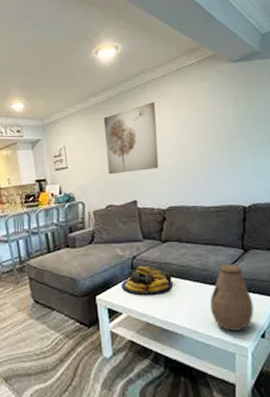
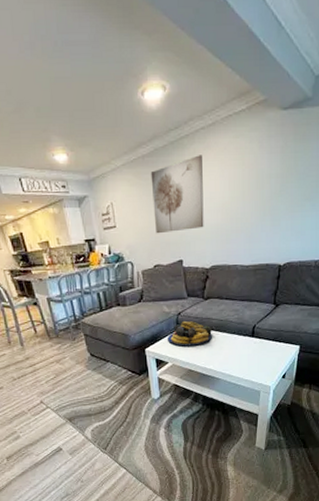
vase: present [210,264,254,331] -> none [243,317,279,374]

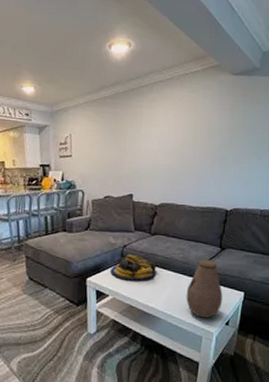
wall art: present [150,155,204,234] -> none [109,103,159,168]
vase: none [243,317,279,374] -> present [186,259,223,318]

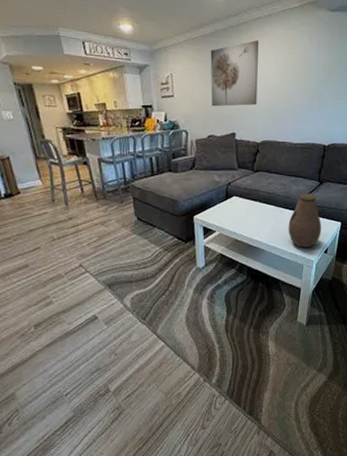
wall art: none [109,103,159,168] -> present [210,40,258,107]
fruit bowl: present [110,255,156,281] -> none [215,192,260,216]

